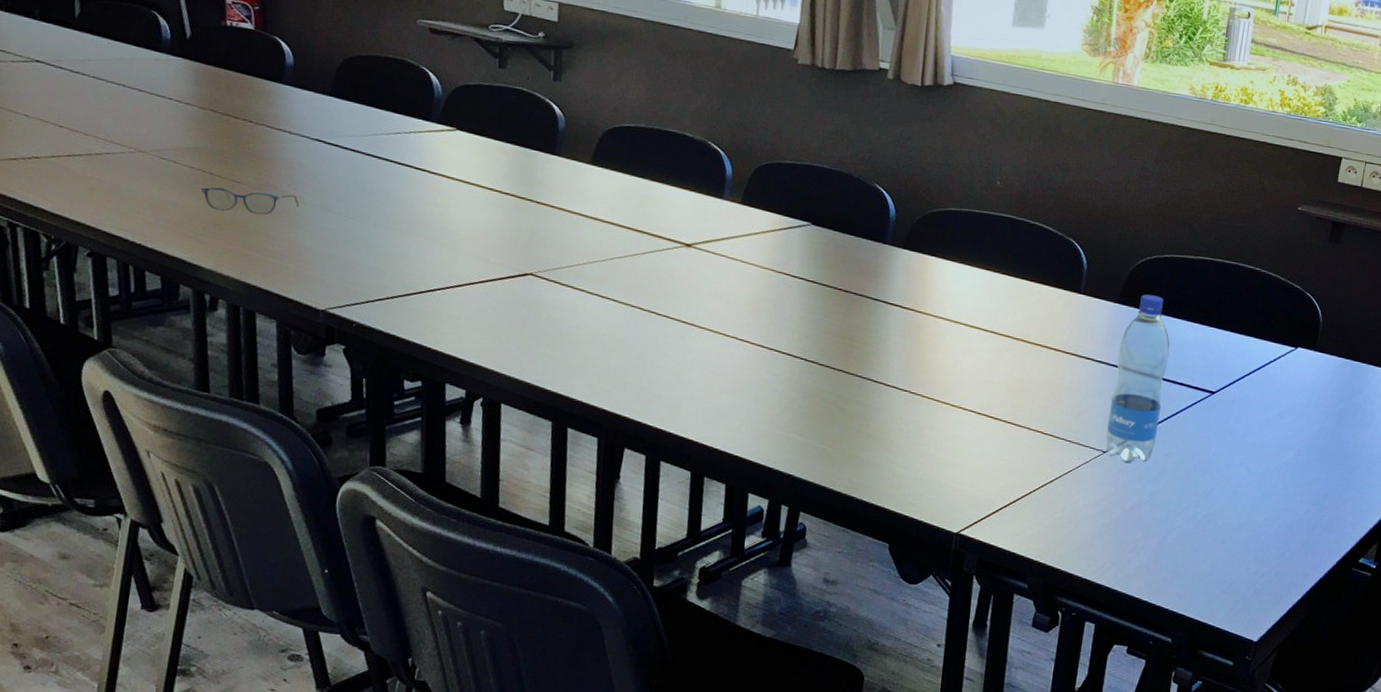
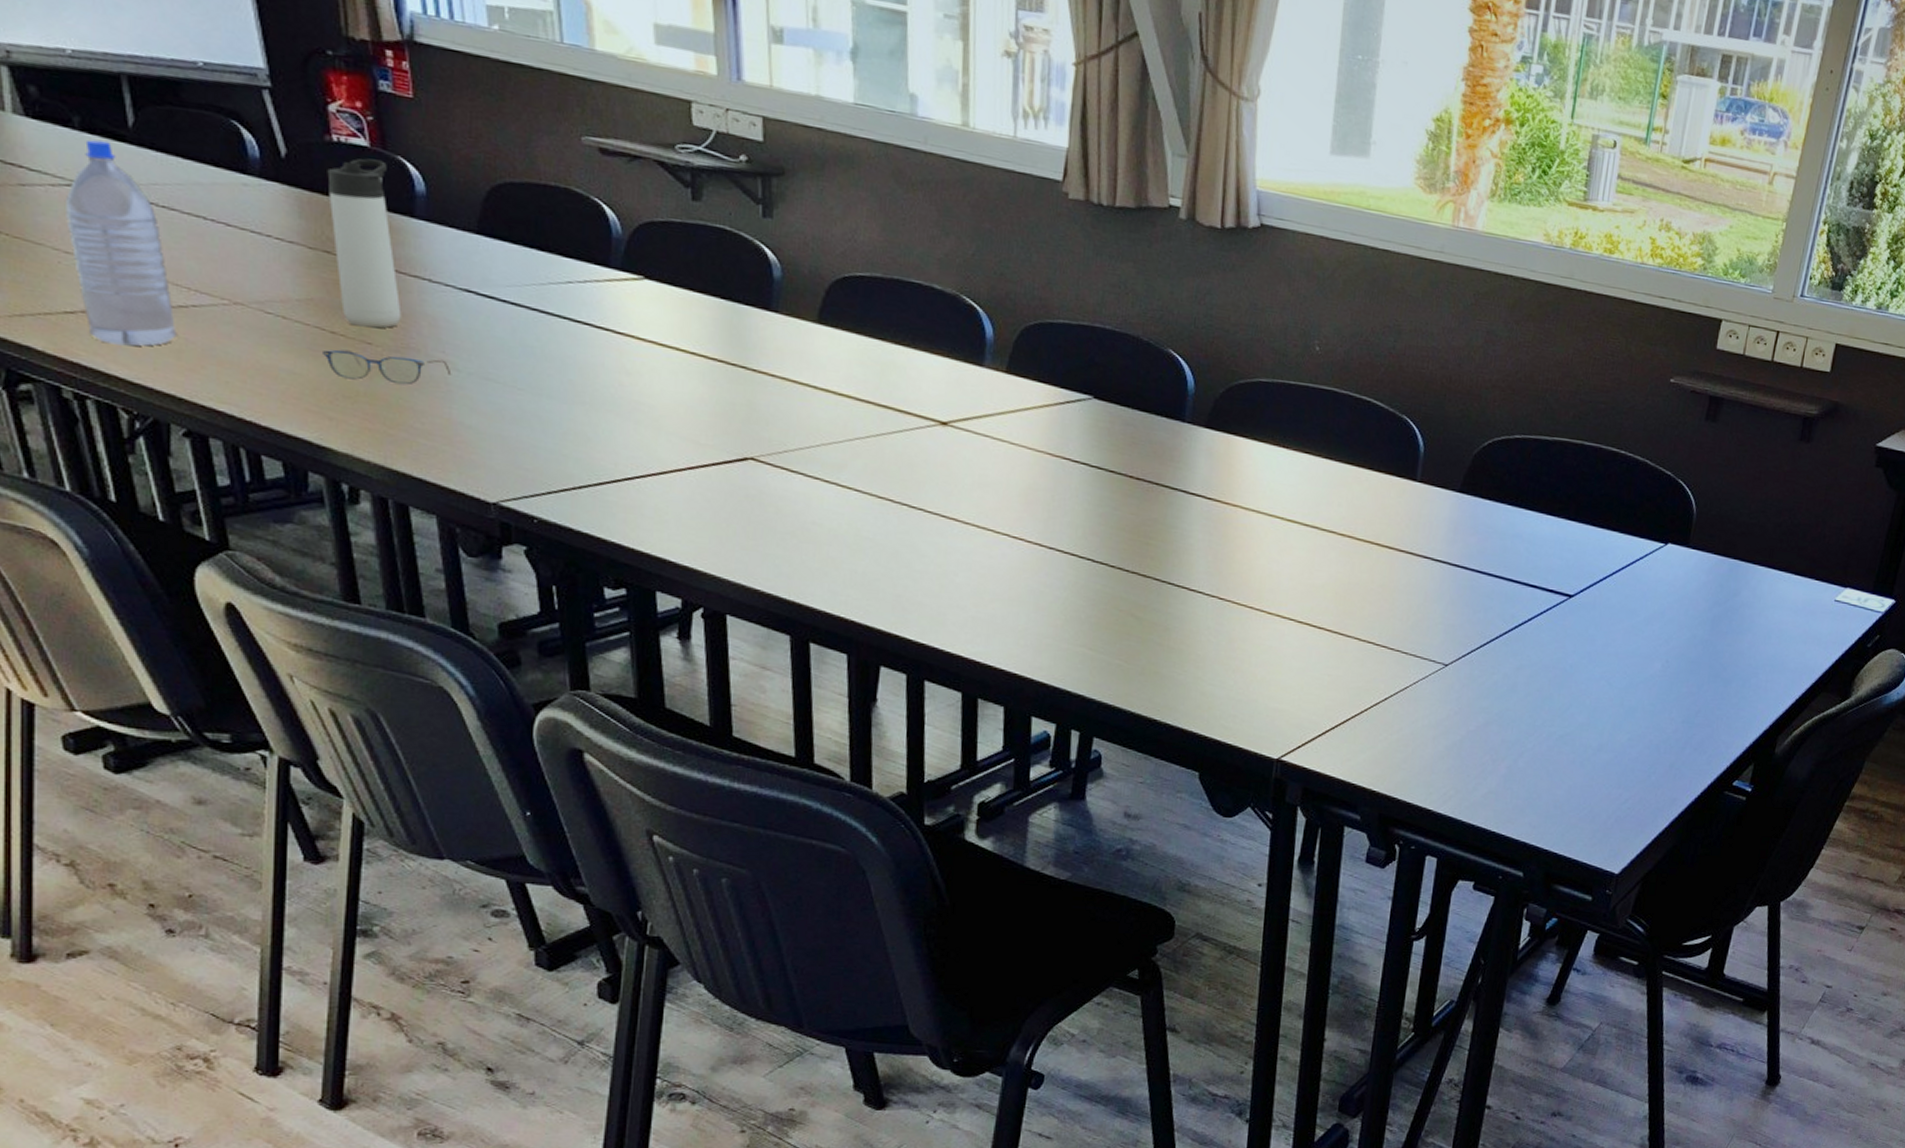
water bottle: none [20,27,93,185] -> present [64,140,178,346]
thermos bottle: none [219,38,266,170] -> present [327,158,402,329]
bottle: present [1106,294,1170,463] -> none [1447,482,1521,678]

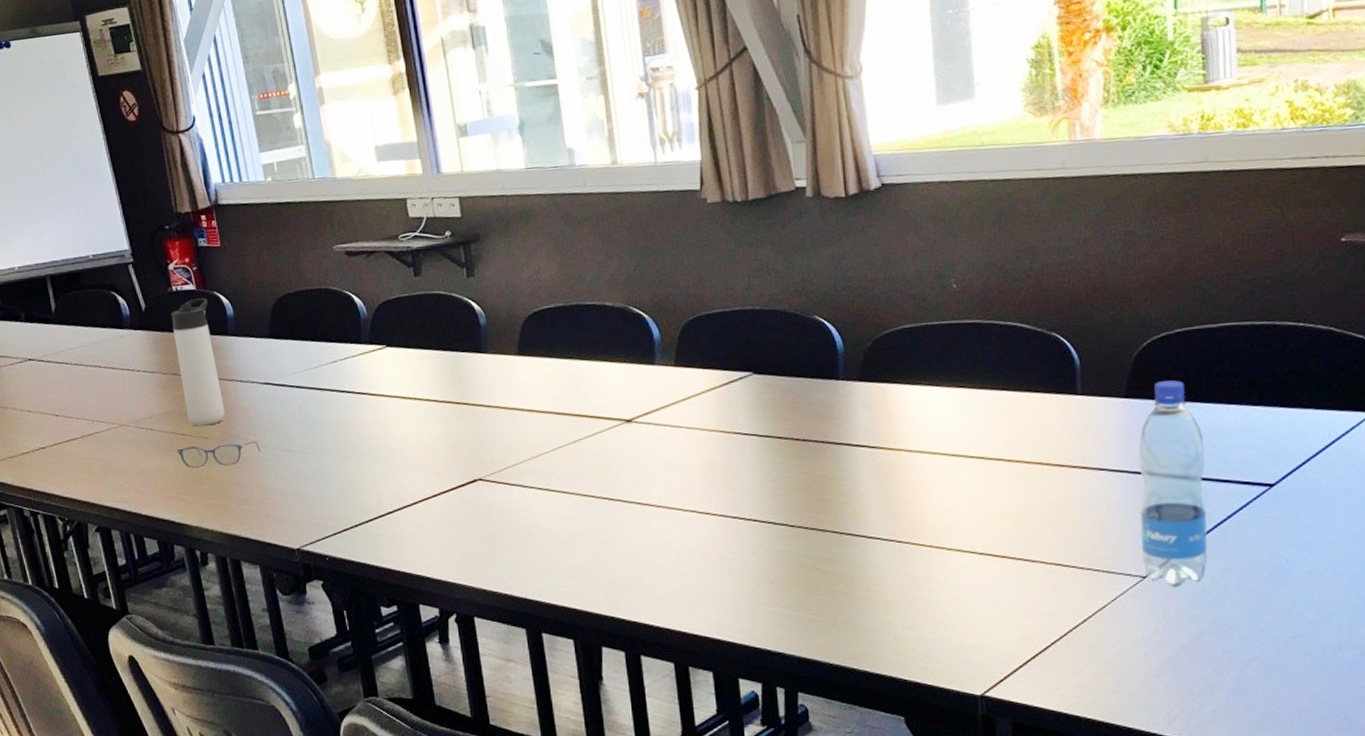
water bottle: present [64,140,178,346] -> none [19,326,88,471]
bottle: none [1447,482,1521,678] -> present [1138,380,1208,587]

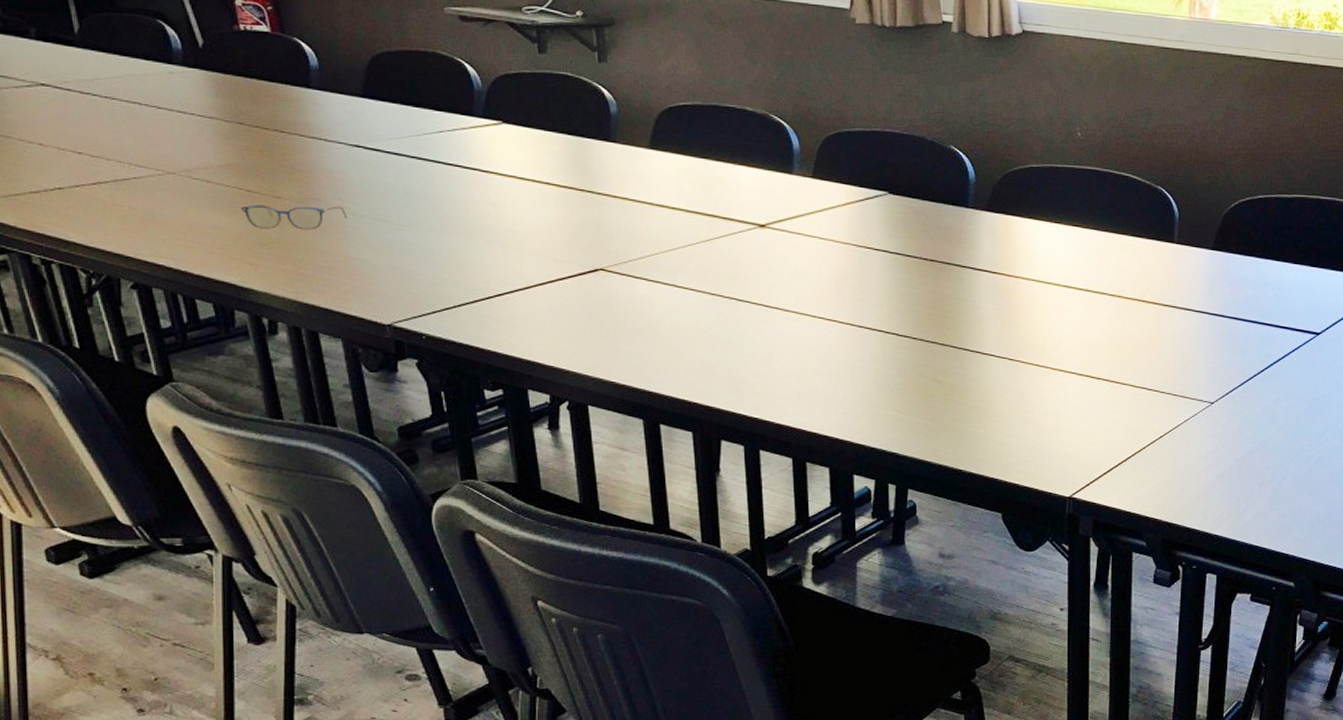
thermos bottle: present [171,298,225,427] -> none [237,42,304,184]
bottle: present [1138,380,1208,587] -> none [1213,238,1271,413]

